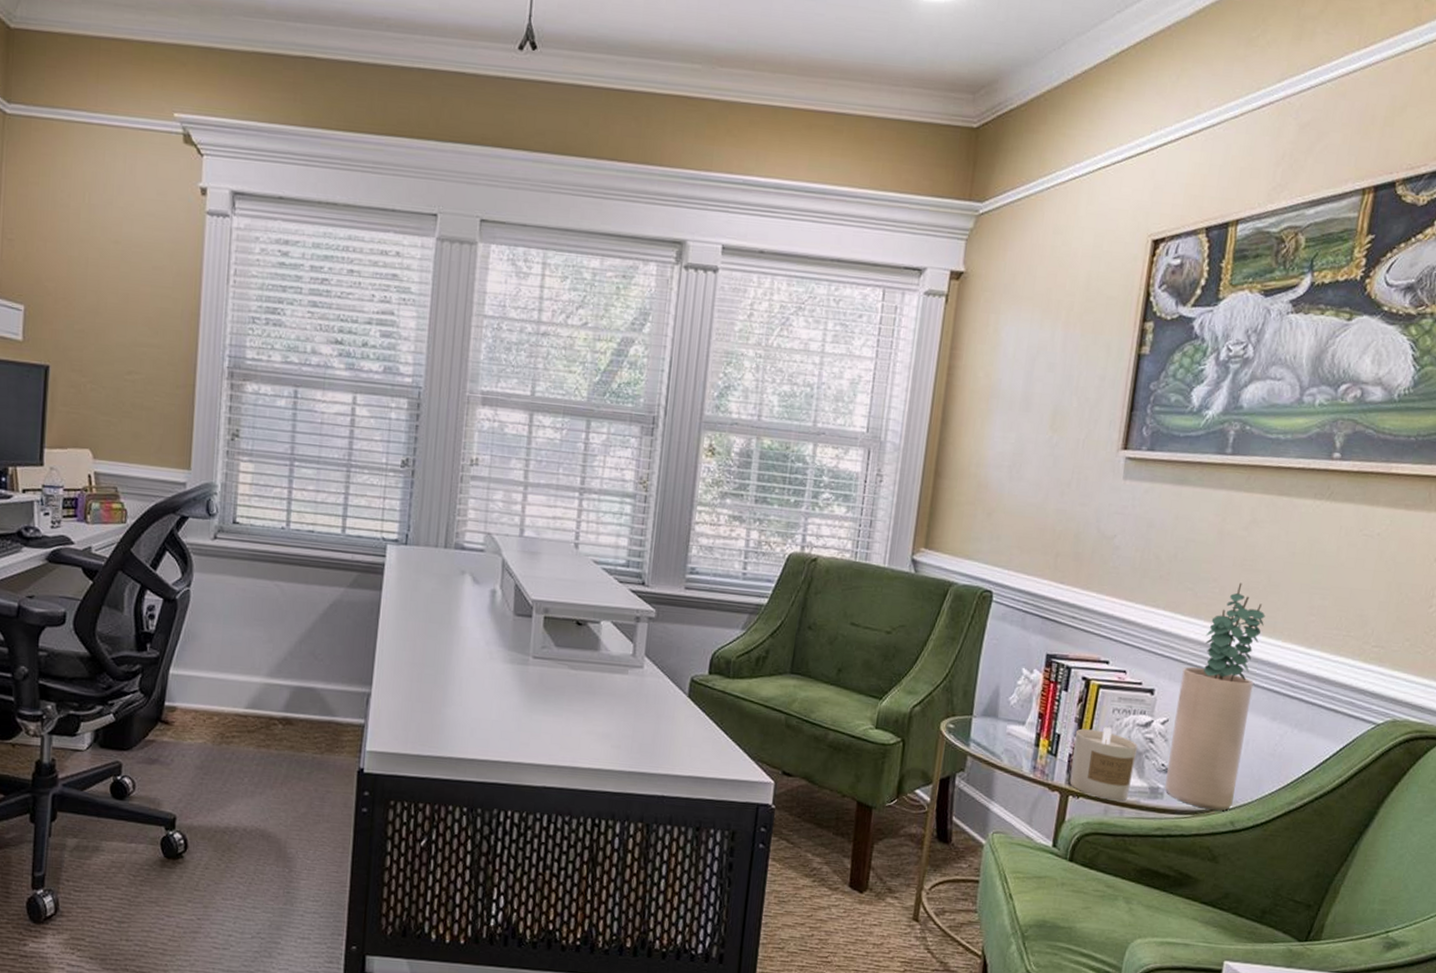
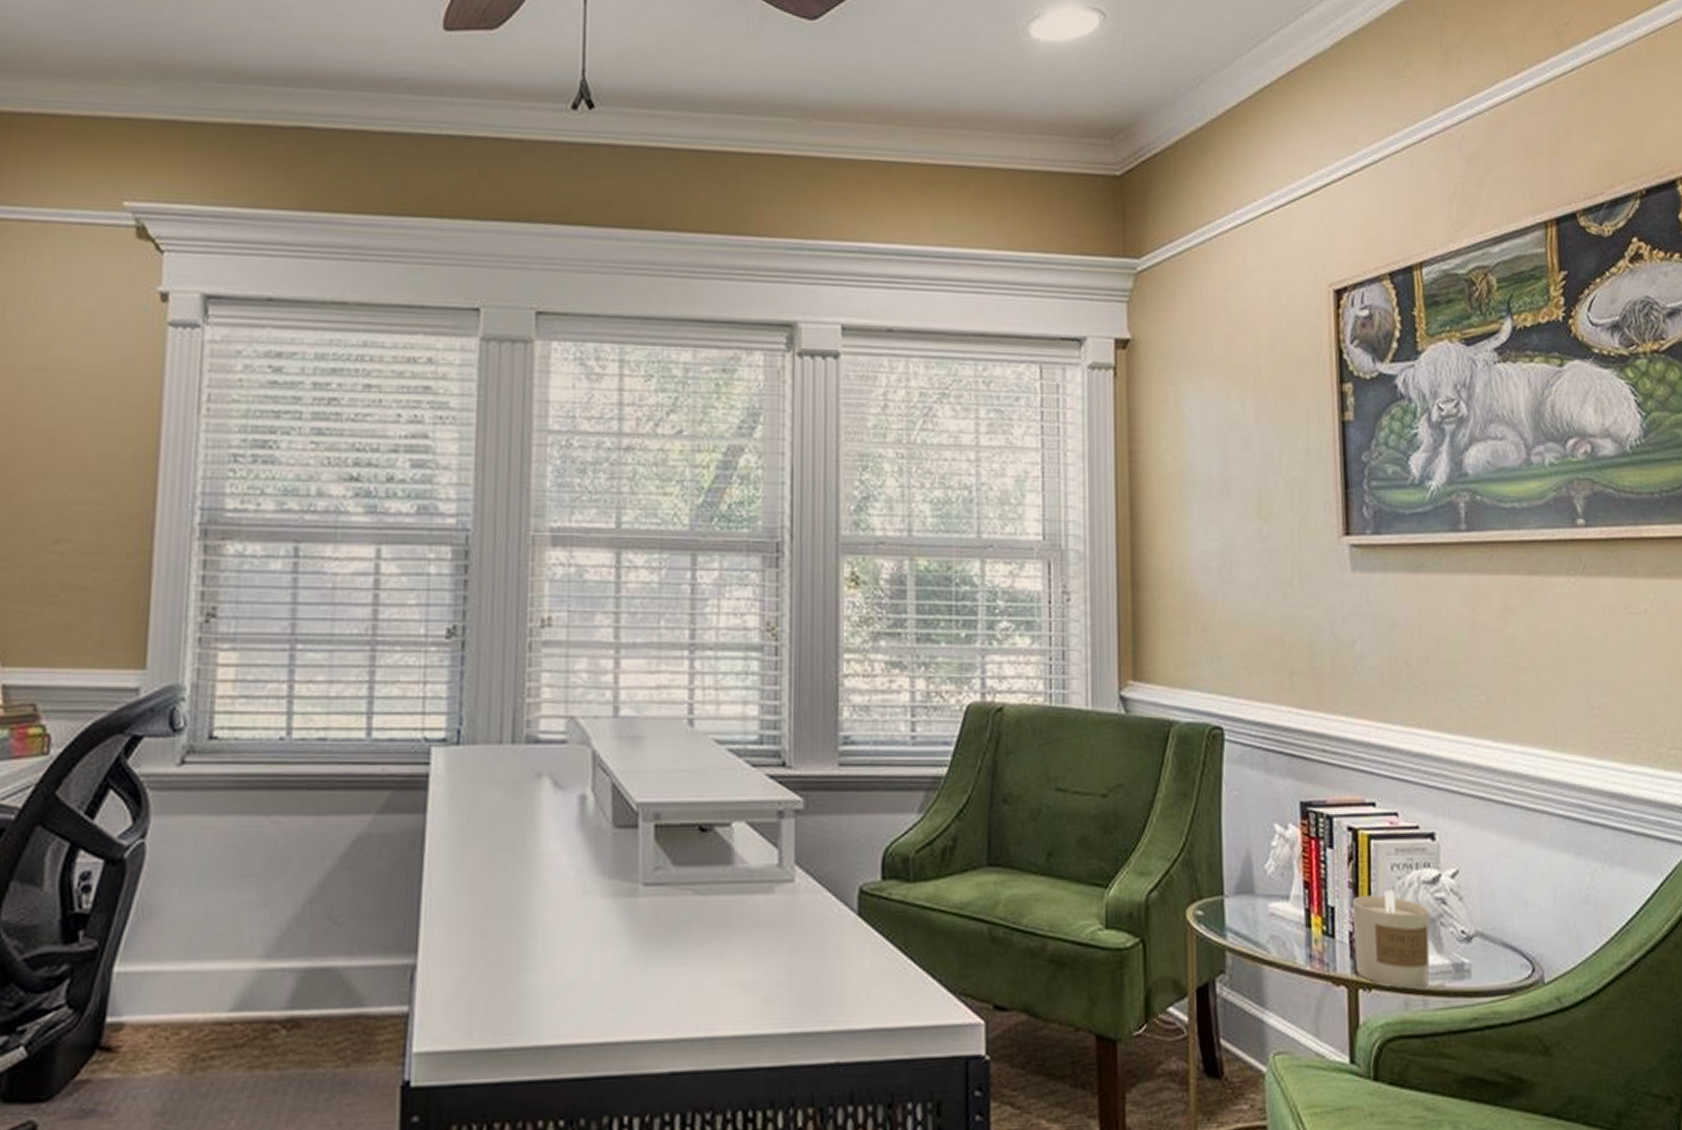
vase: present [1165,582,1265,811] -> none [1462,685,1554,986]

